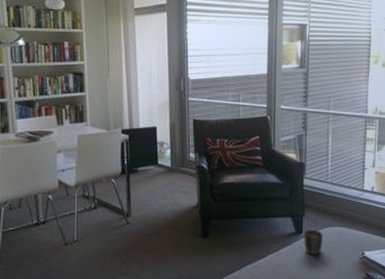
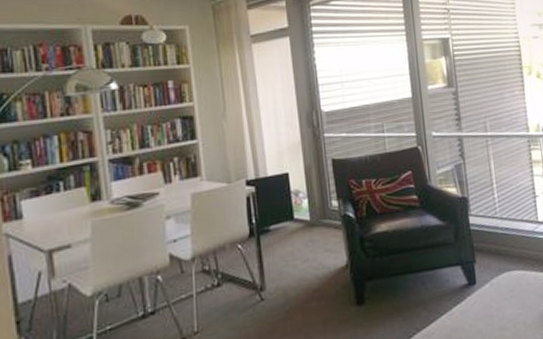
mug: present [304,229,323,254] -> none [477,277,502,309]

